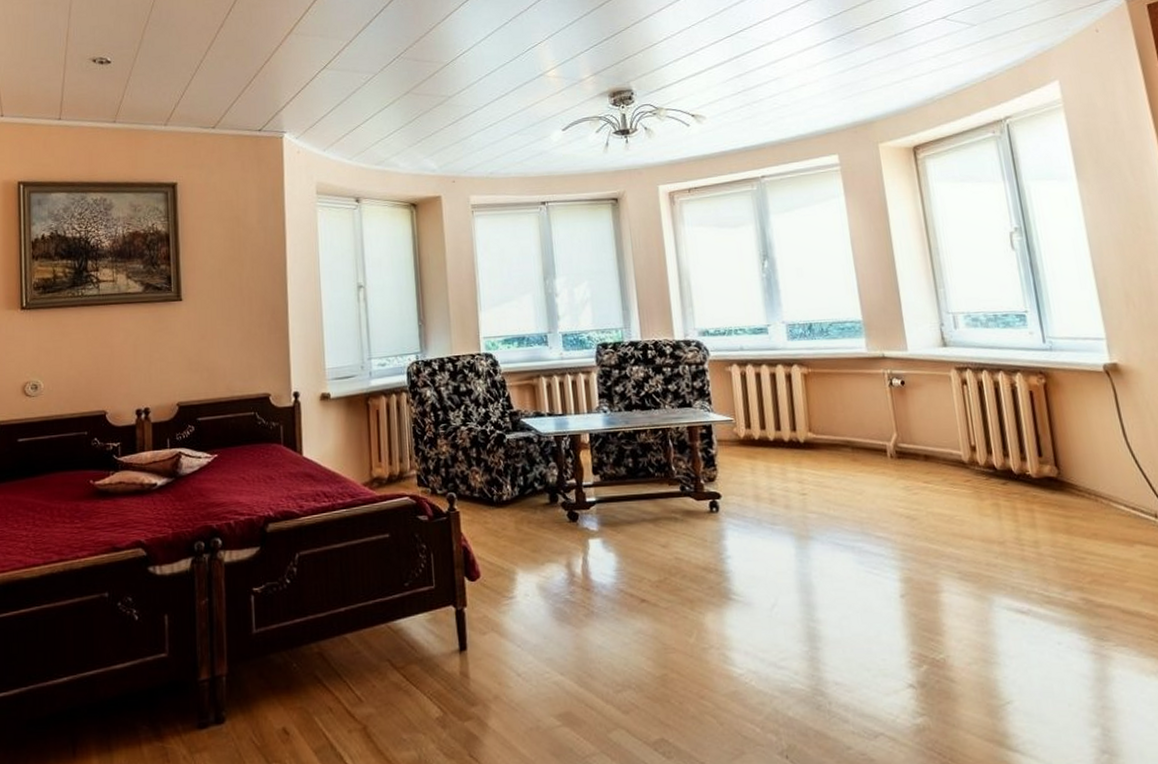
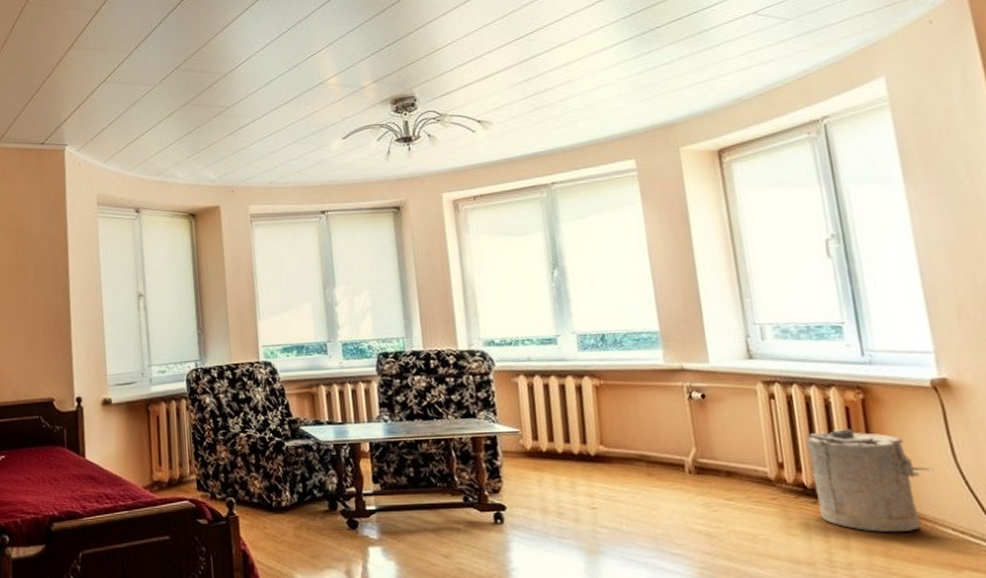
laundry hamper: none [995,412,1108,511] -> present [805,429,934,533]

